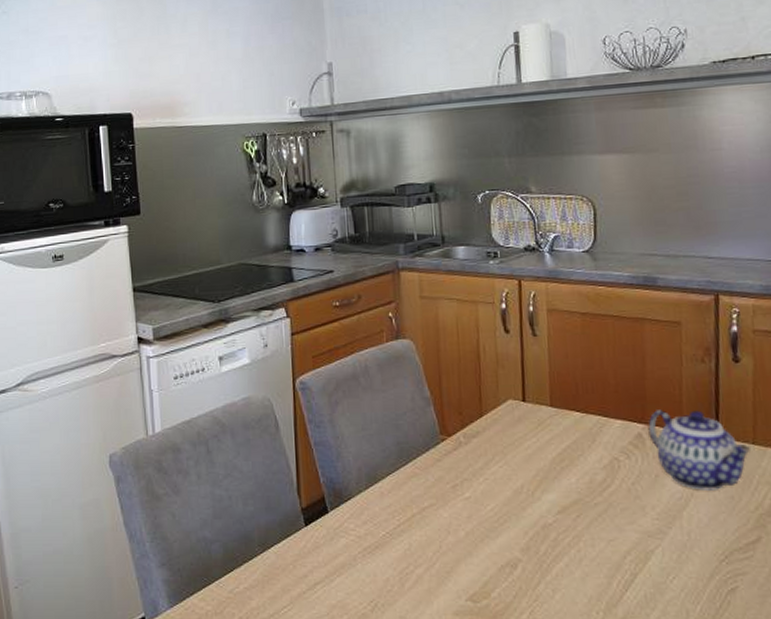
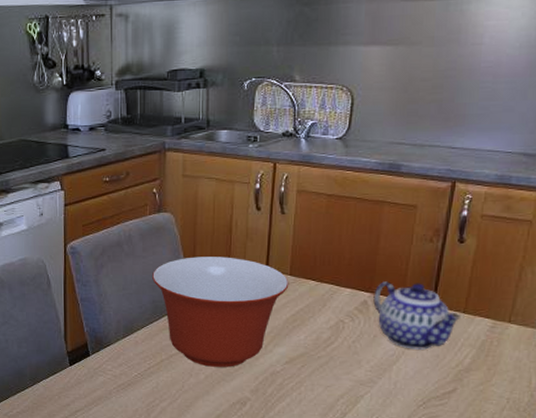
mixing bowl: none [395,387,551,521] -> present [152,257,289,367]

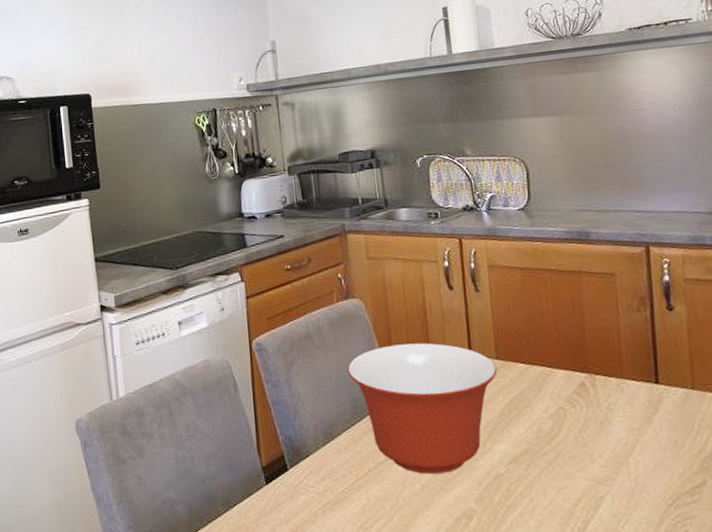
teapot: present [373,281,462,350] -> none [590,358,691,436]

